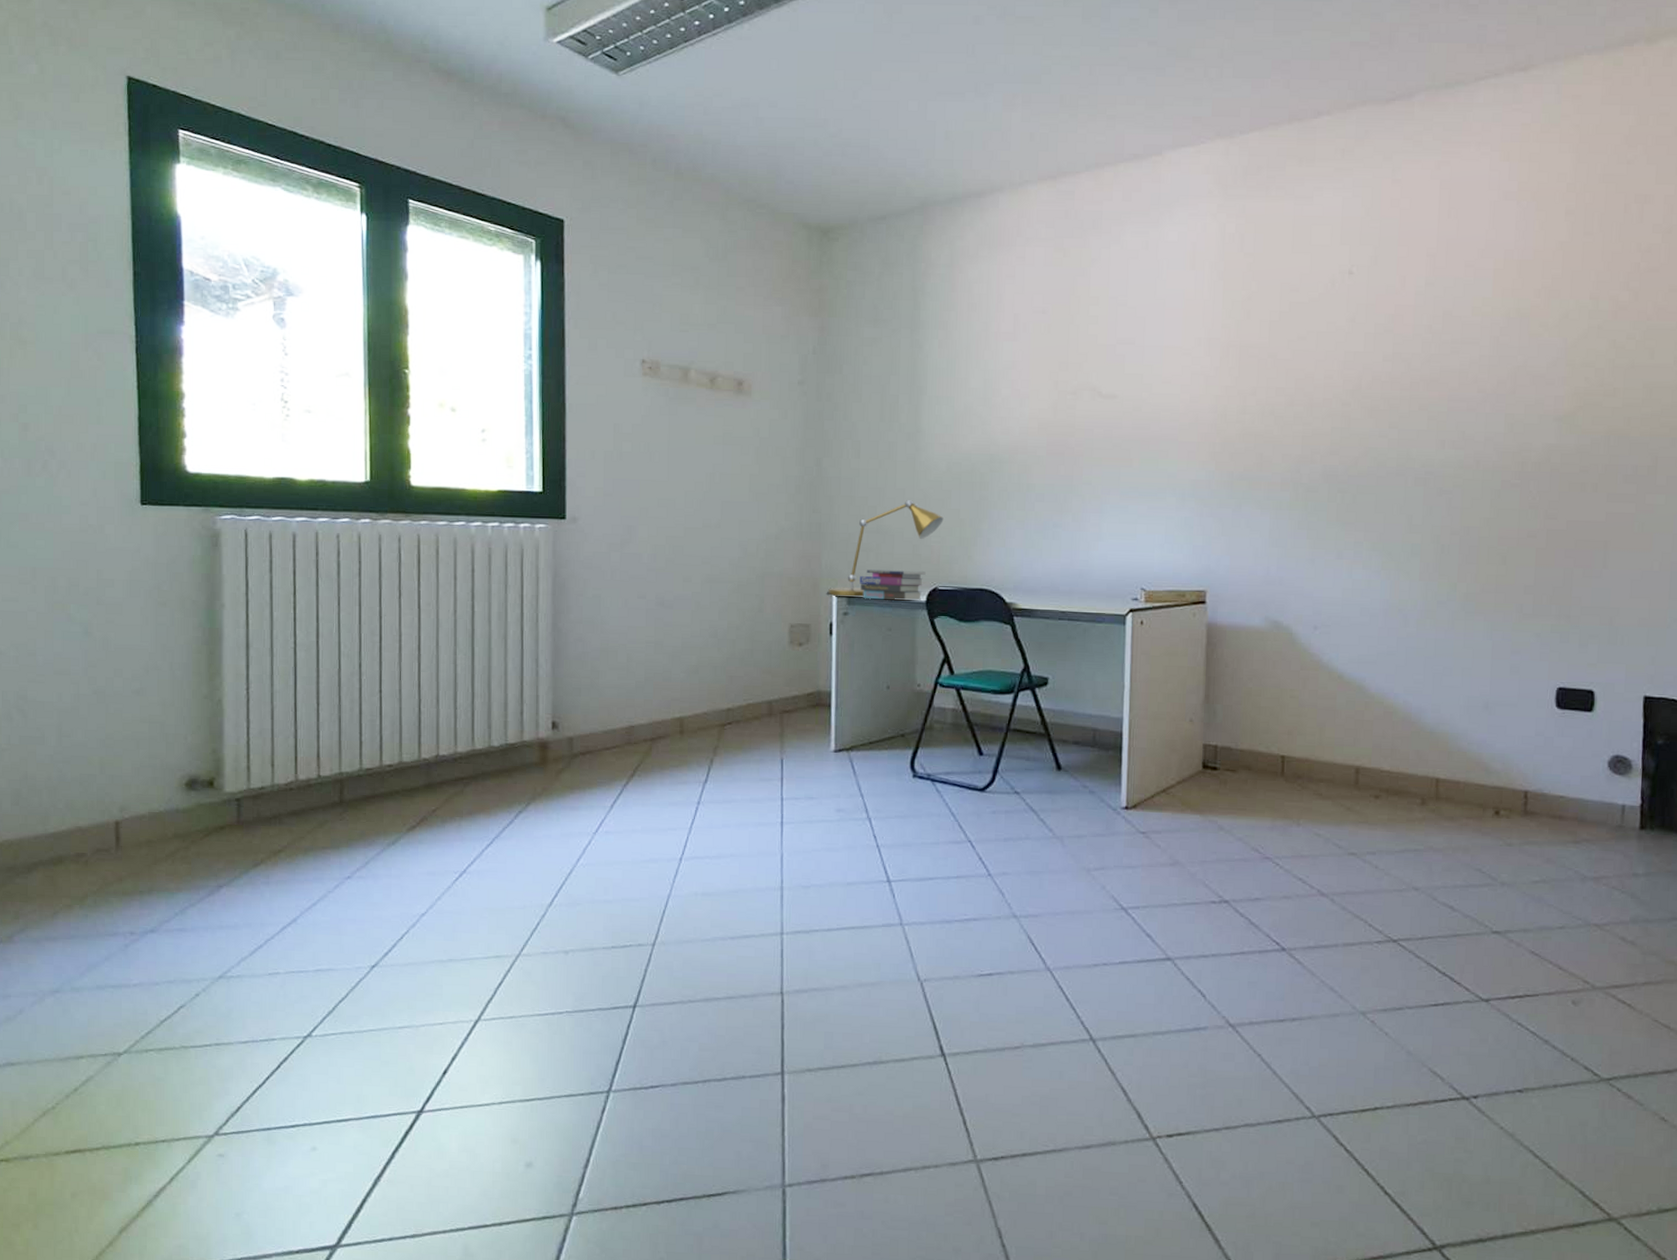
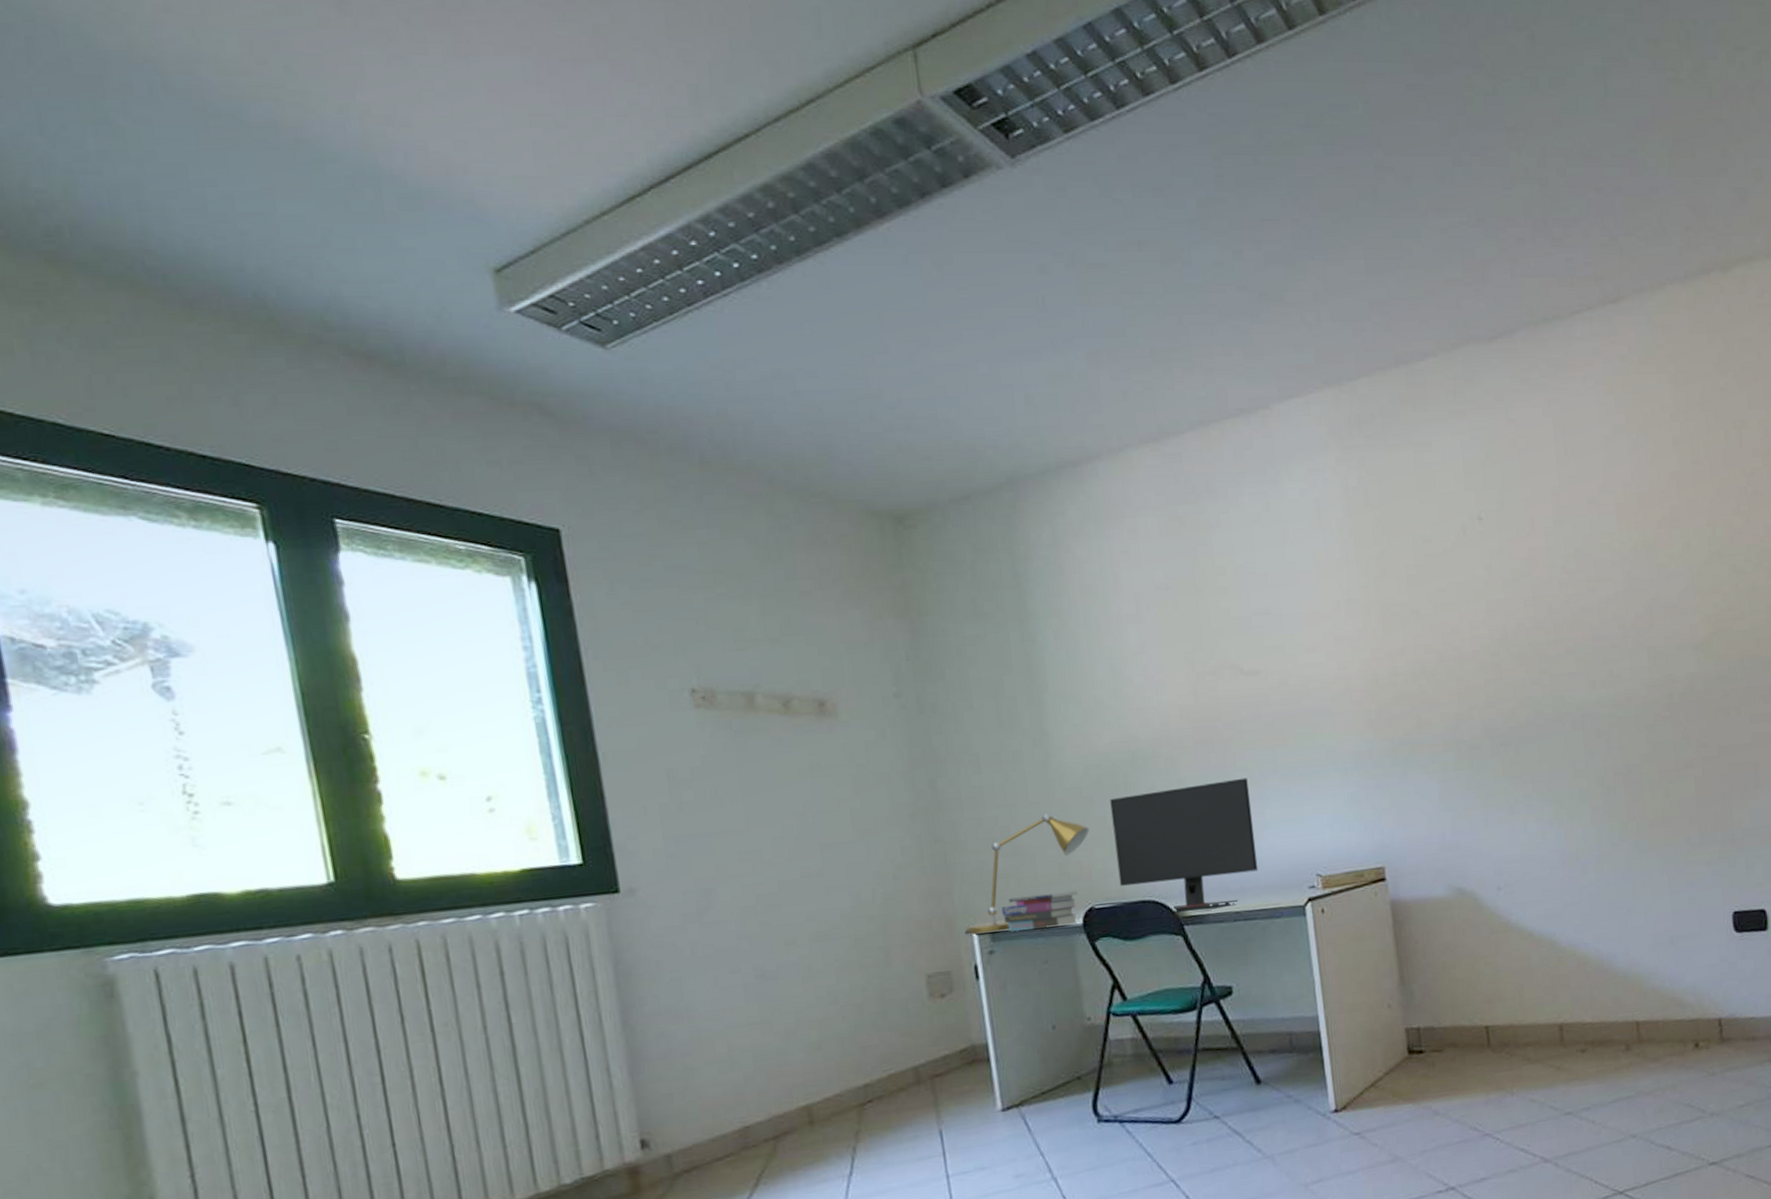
computer monitor: none [963,491,1090,606] -> present [1110,777,1259,914]

